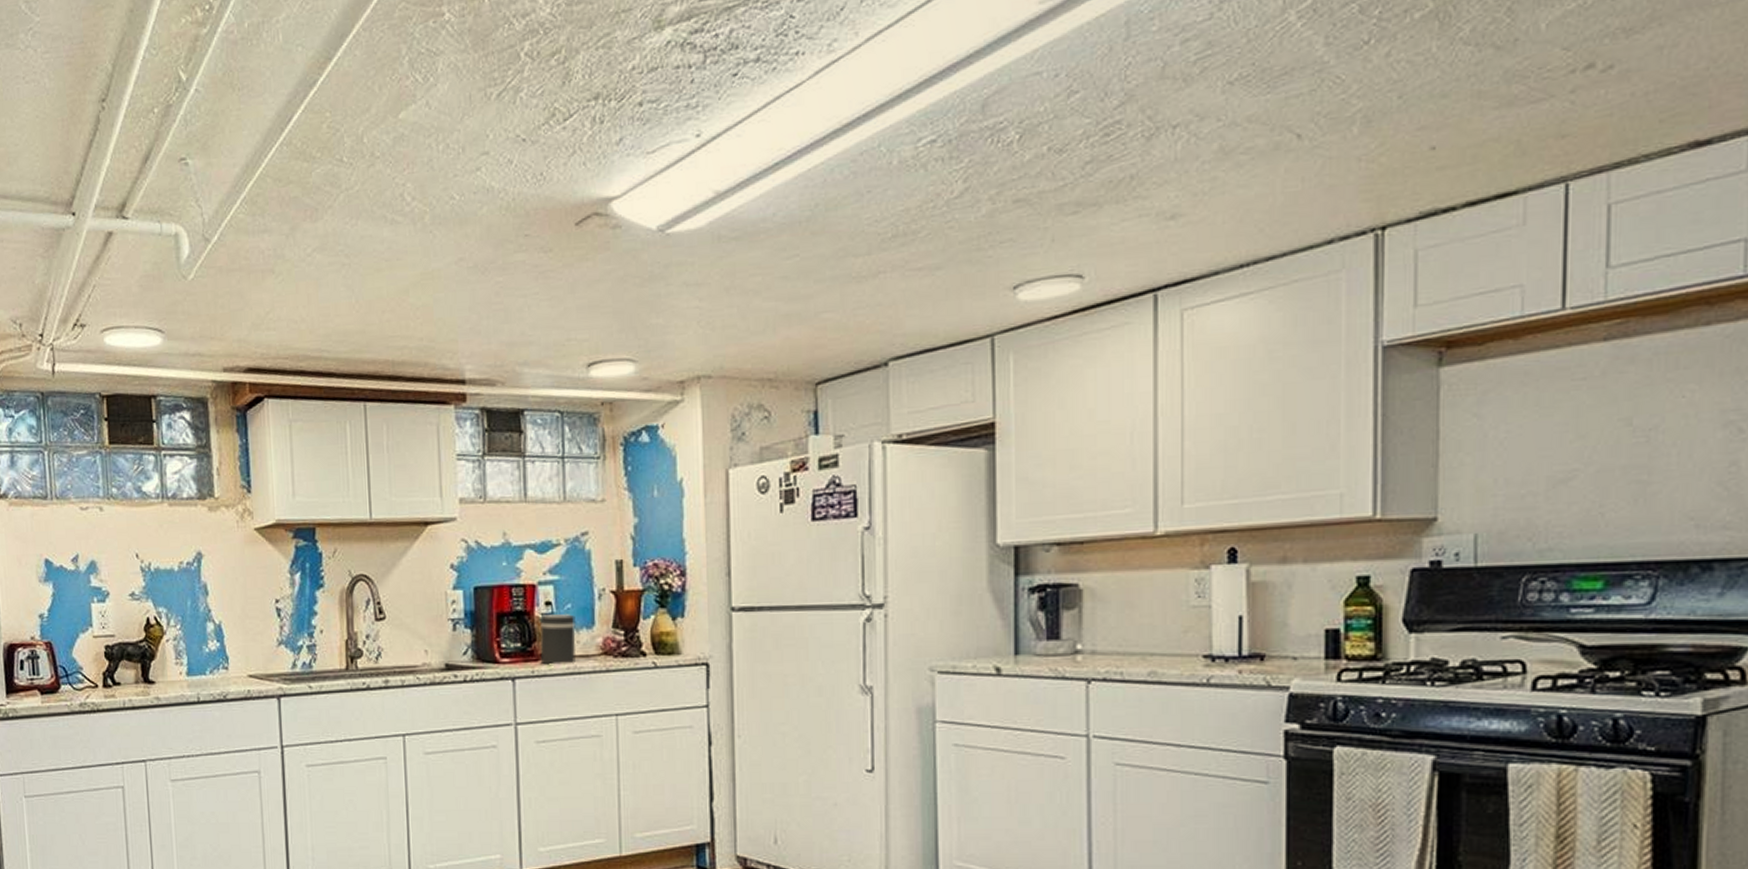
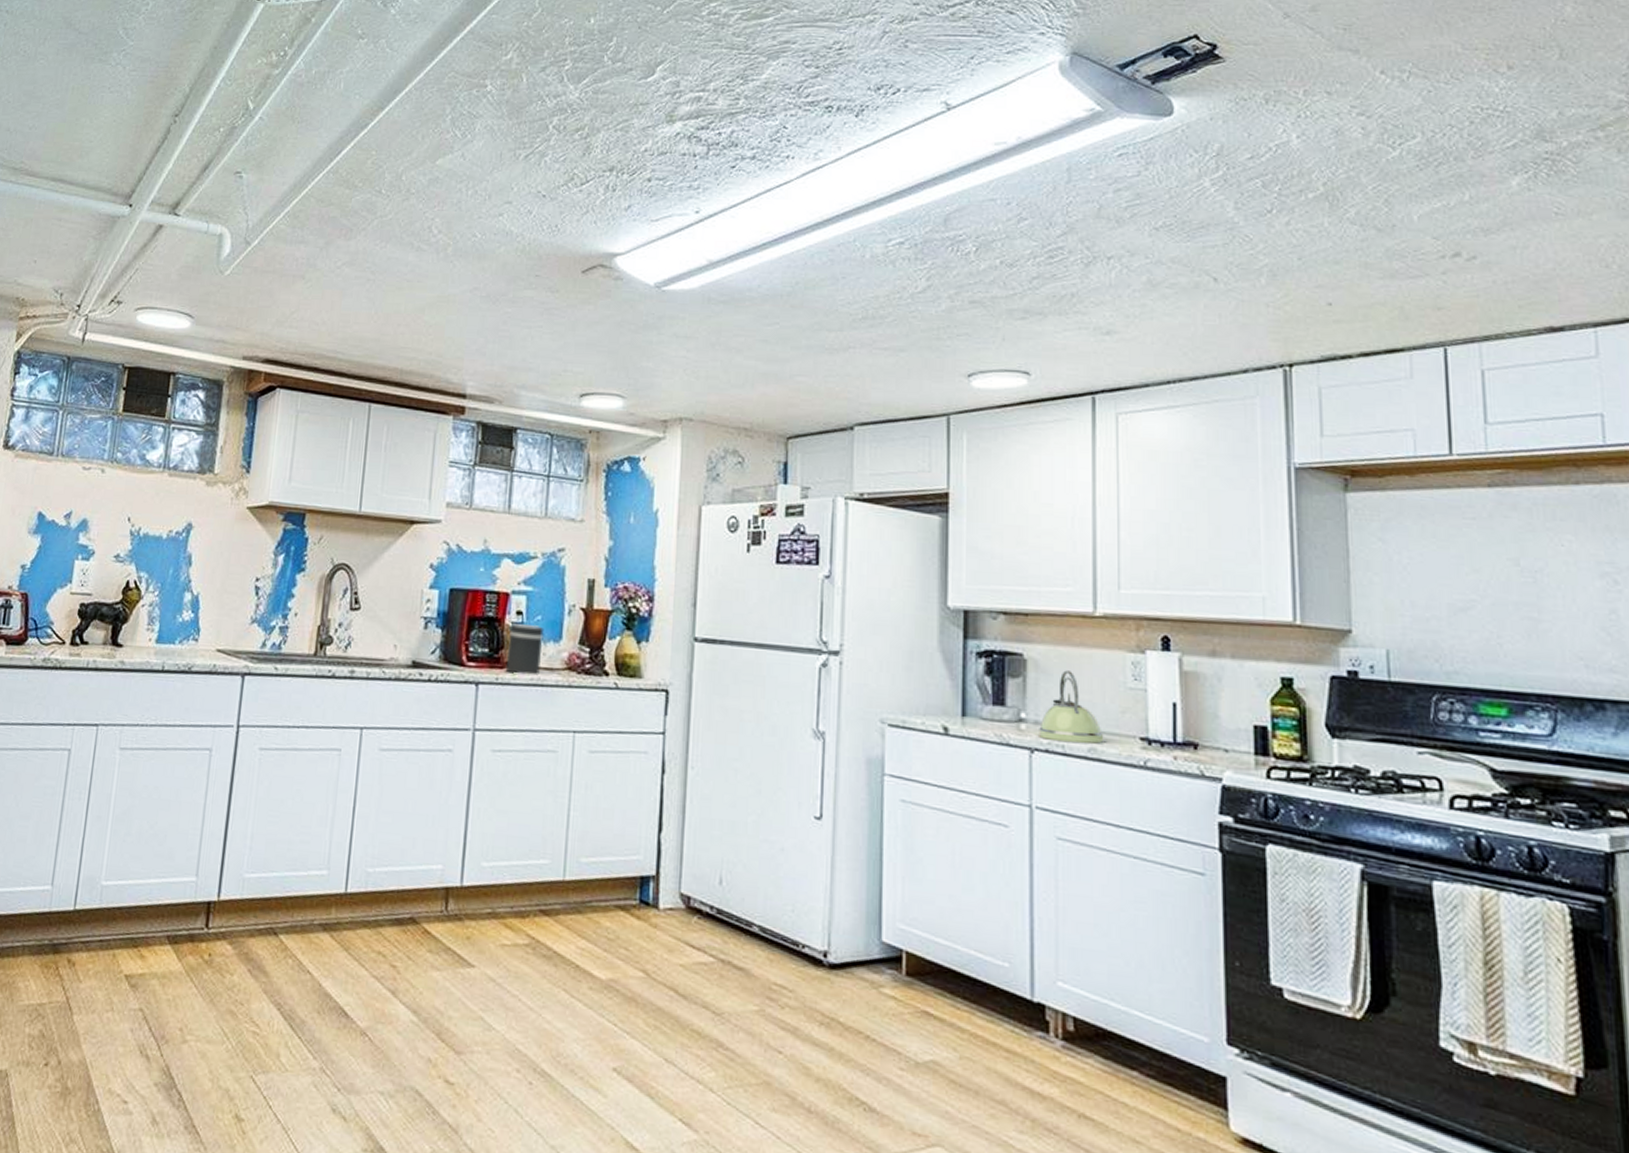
kettle: none [1094,596,1165,670] -> present [1037,670,1104,745]

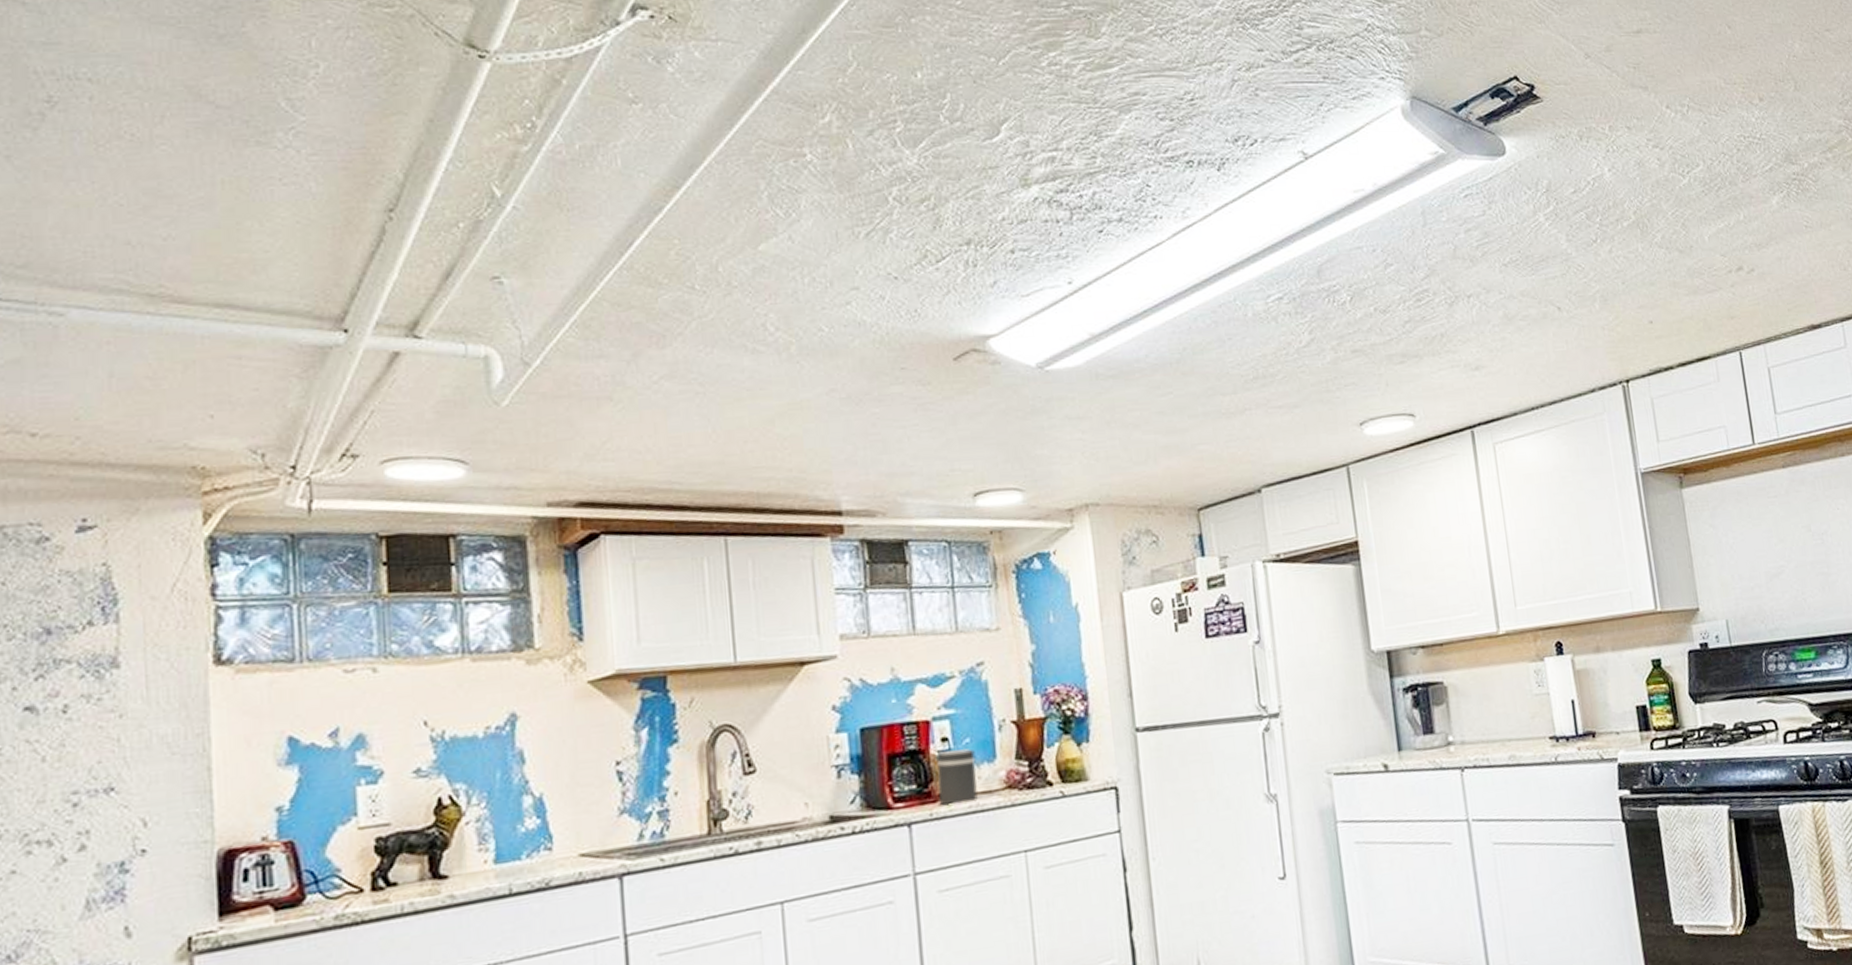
kettle: present [1037,670,1104,745] -> none [1465,689,1521,758]

